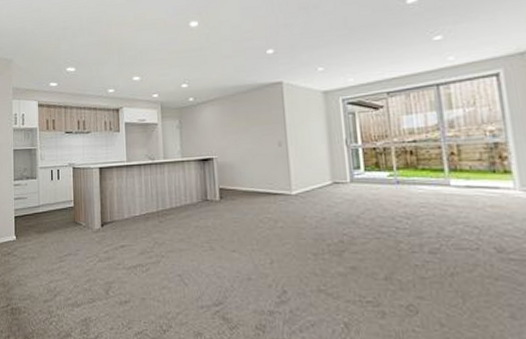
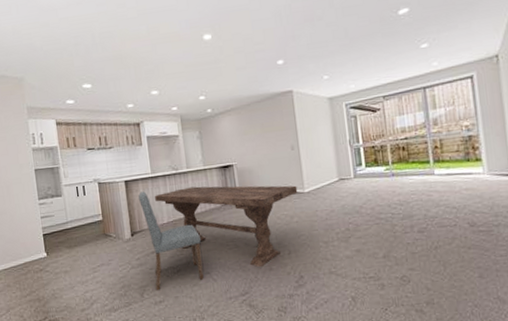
dining chair: none [112,180,174,289] -> present [138,191,204,291]
dining table: none [128,179,284,276] -> present [155,185,298,268]

